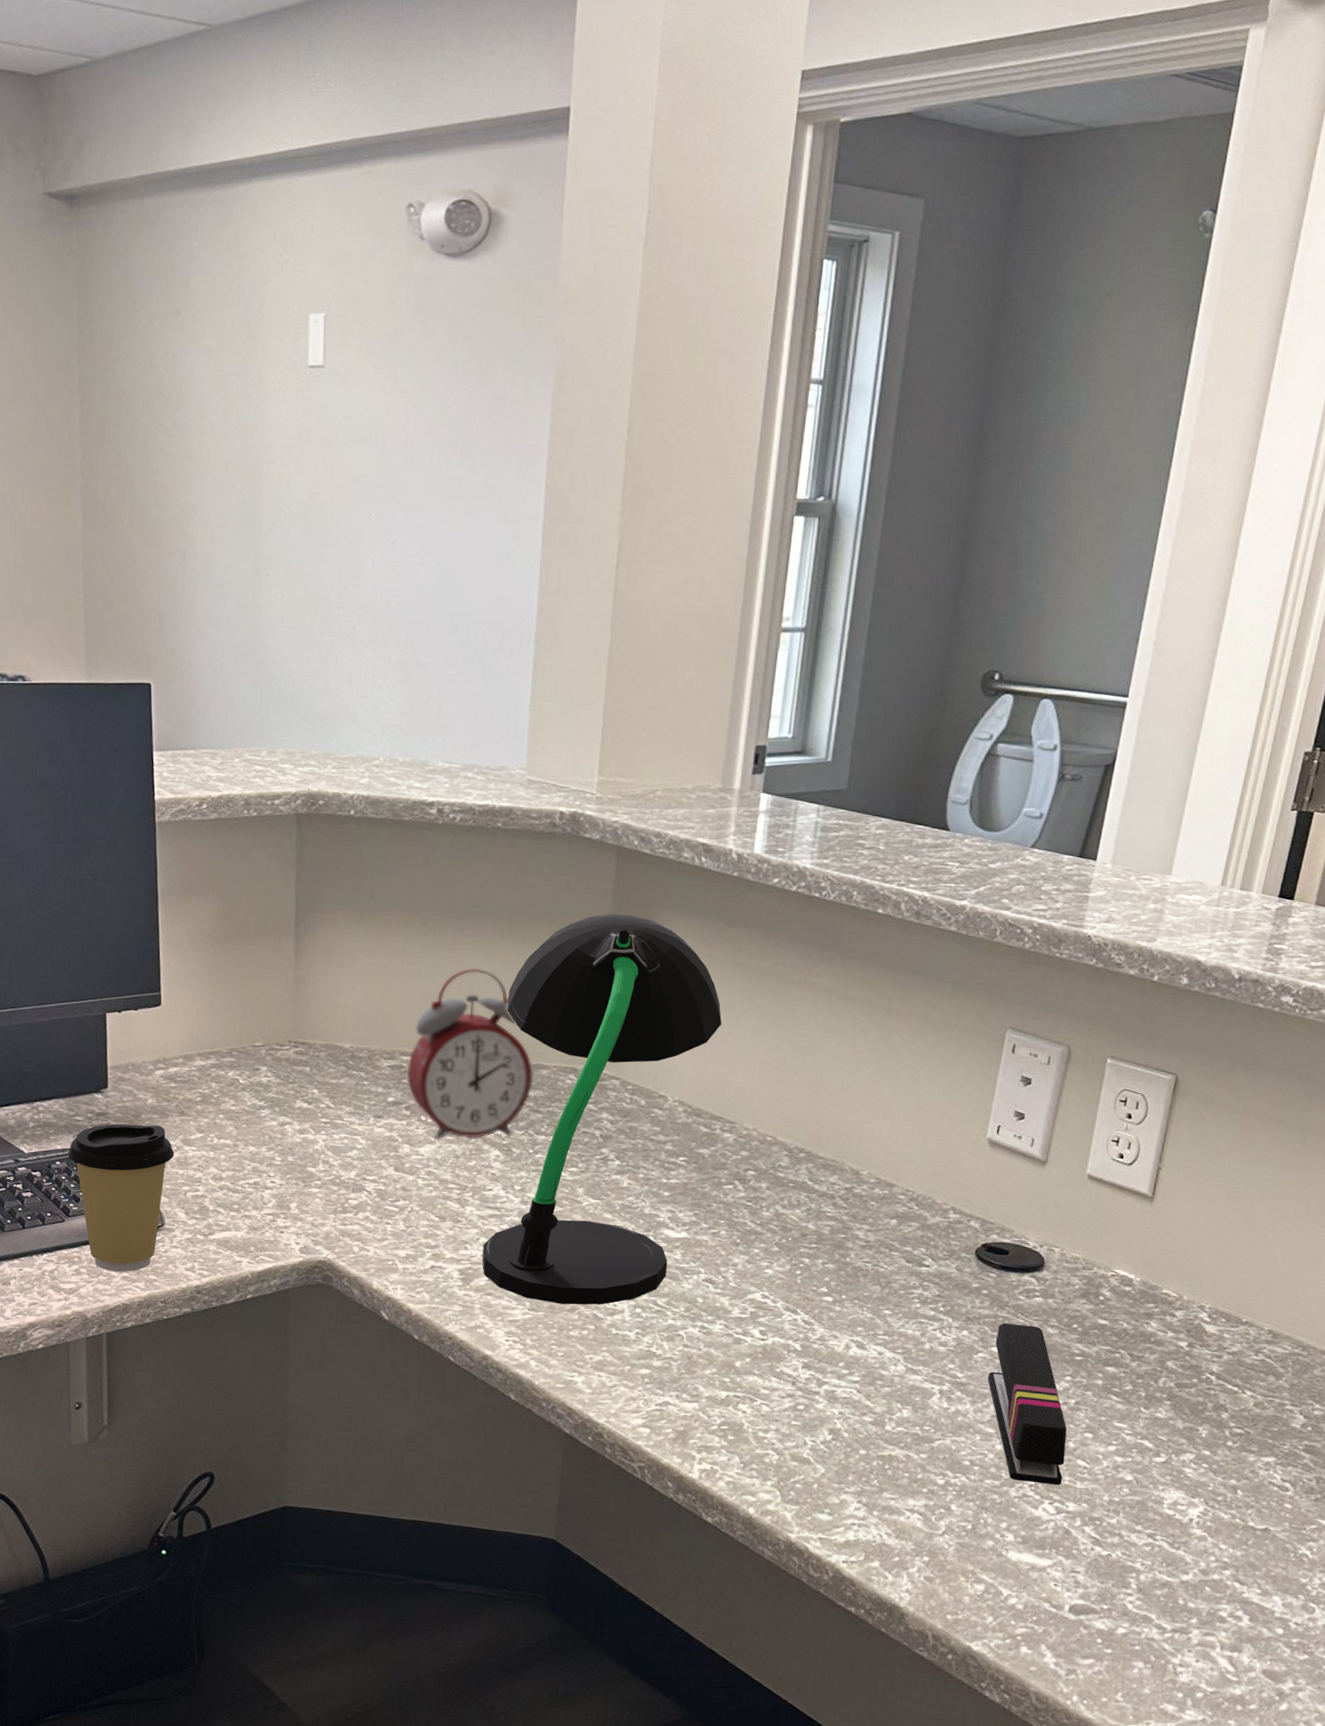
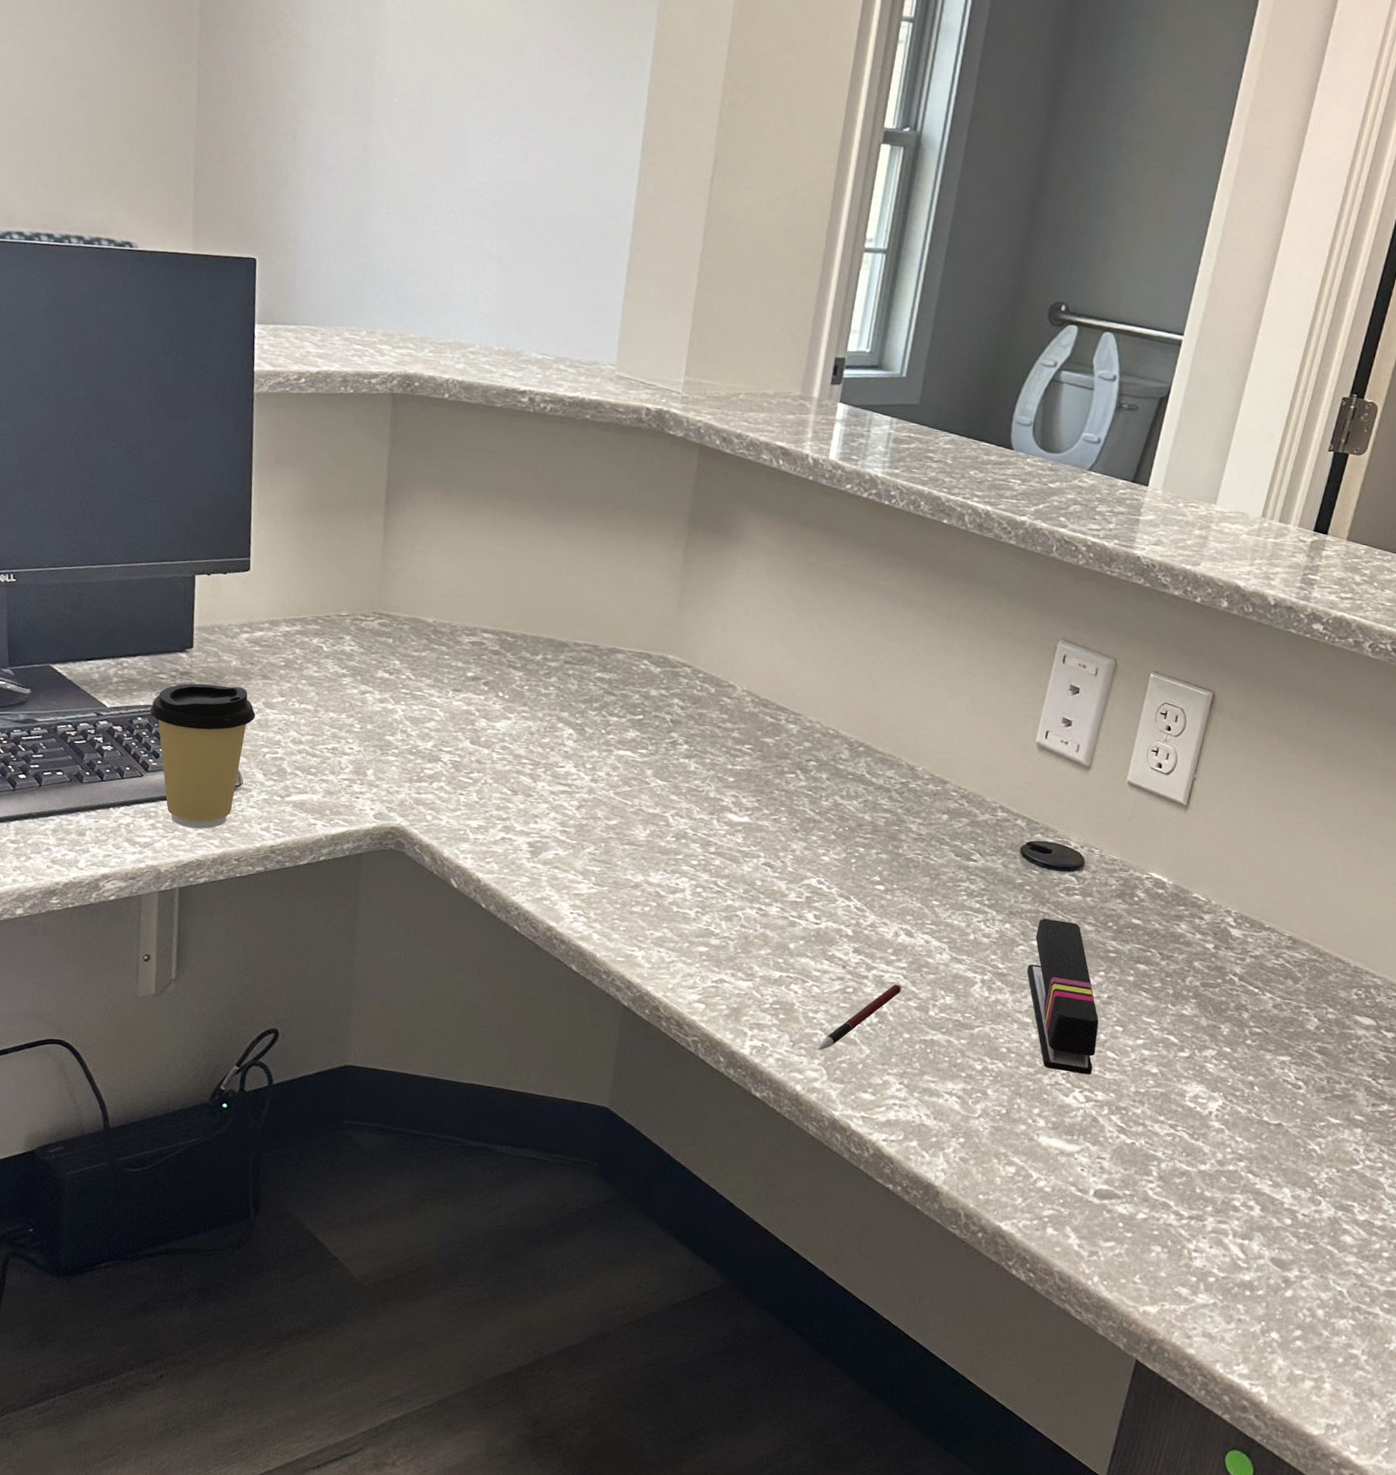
alarm clock: present [406,968,534,1141] -> none [486,552,609,717]
desk lamp: present [482,913,722,1305] -> none [551,508,792,883]
pen: none [770,1399,856,1471] -> present [818,984,902,1050]

